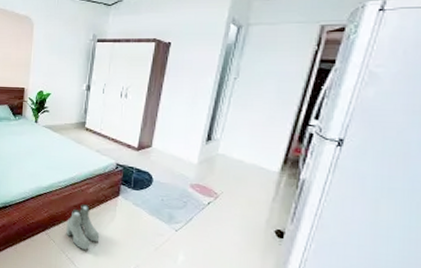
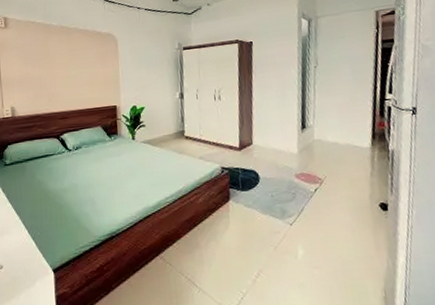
boots: present [66,204,100,250] -> none [180,216,218,267]

